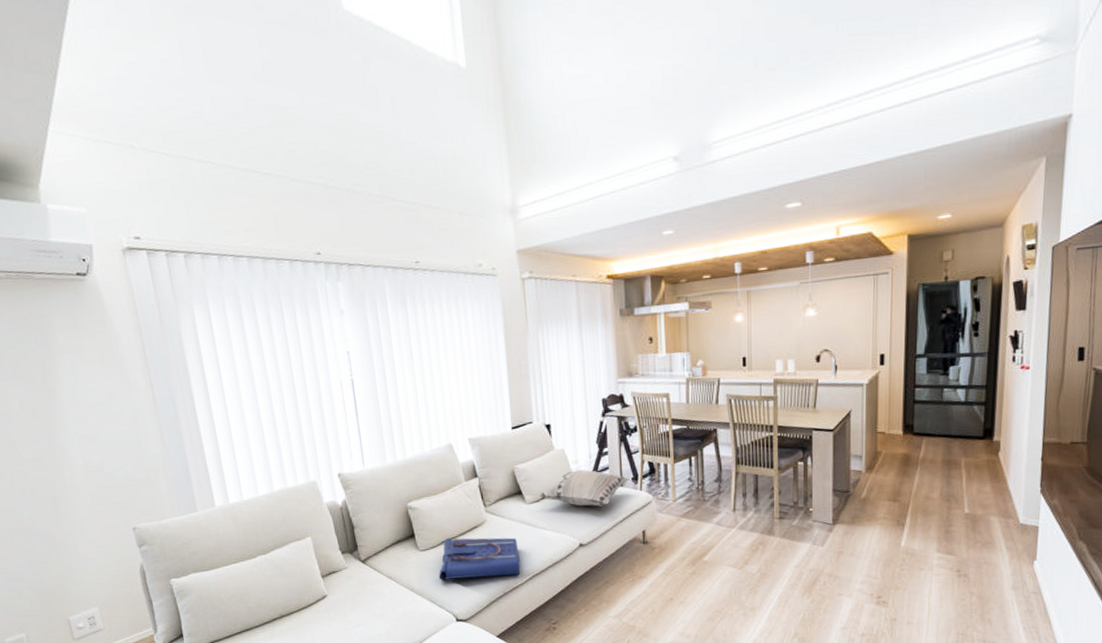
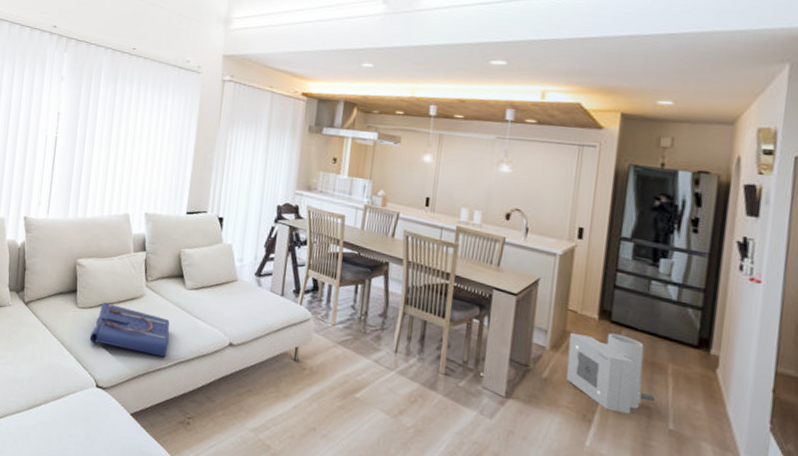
decorative pillow: present [539,469,630,507] -> none [199,268,292,311]
air purifier: none [880,443,952,512] -> present [566,333,655,414]

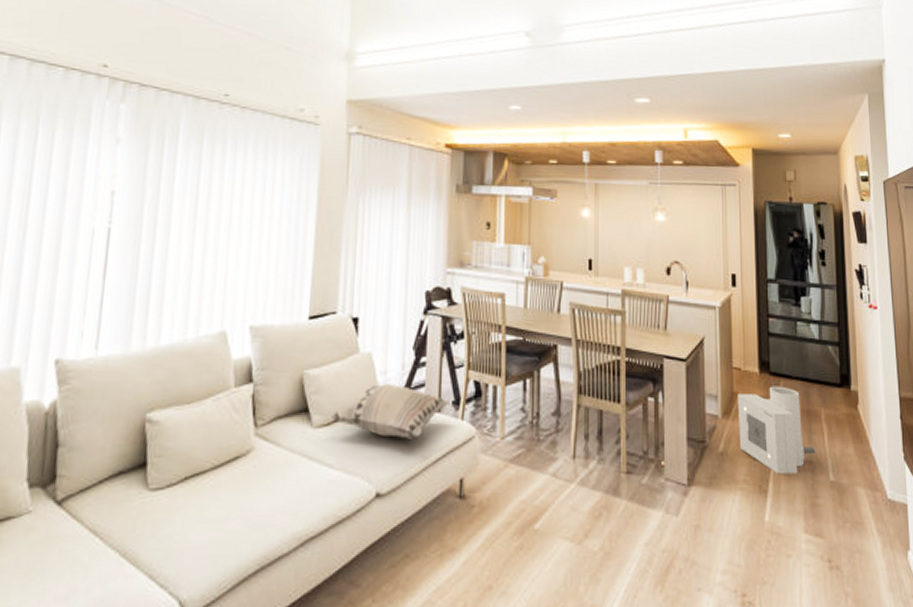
tote bag: present [89,302,170,357] -> none [169,472,292,544]
decorative pillow: none [199,268,292,311] -> present [331,384,450,439]

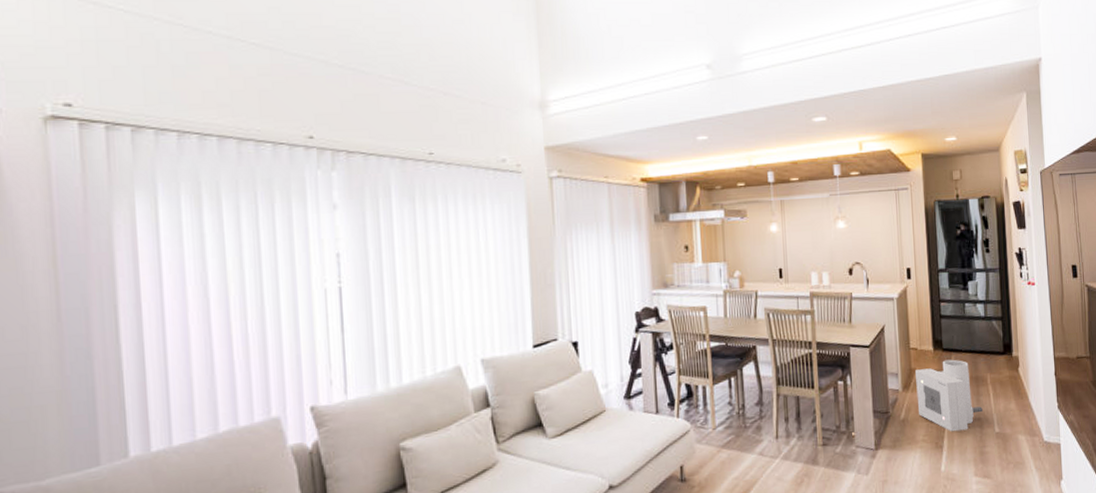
decorative pillow: present [331,384,450,439] -> none [563,394,666,440]

